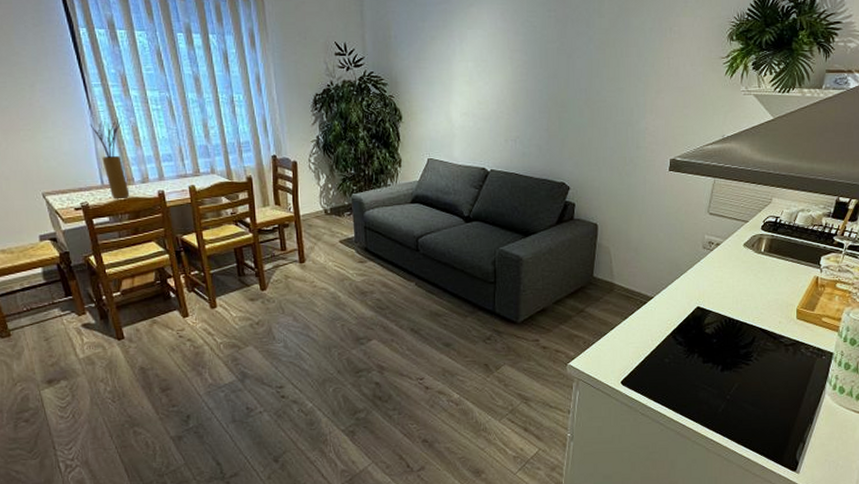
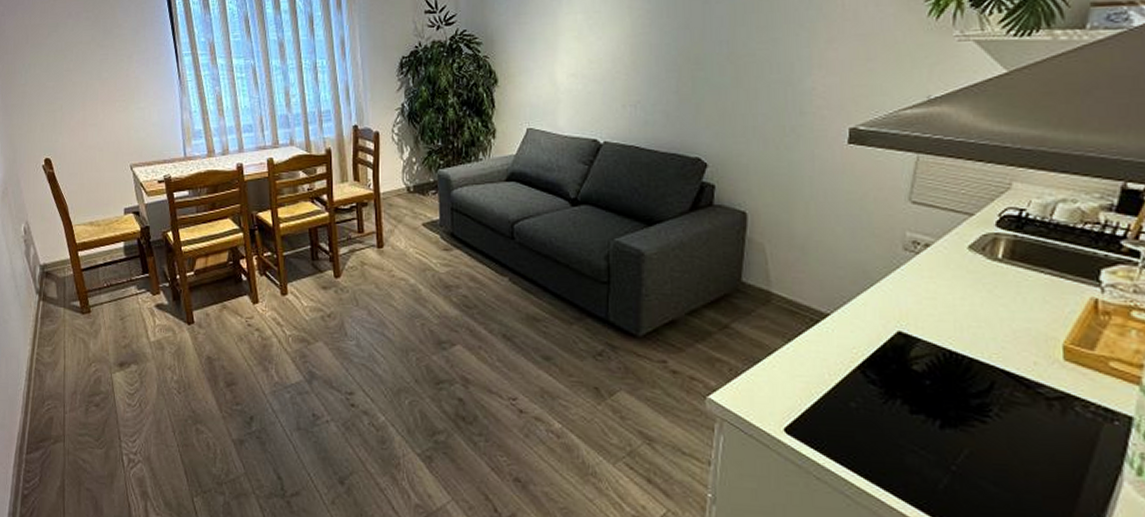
vase: present [90,118,130,198] -> none [178,87,210,171]

